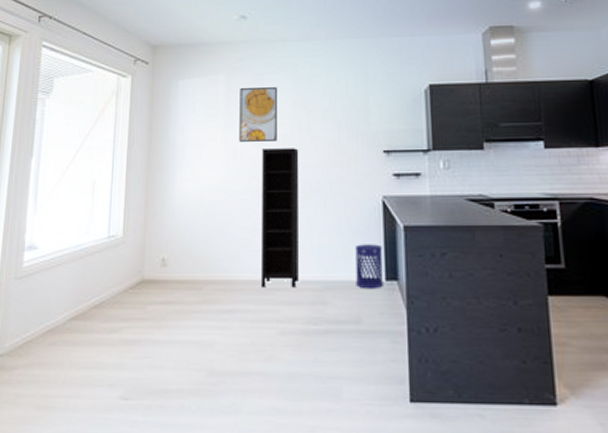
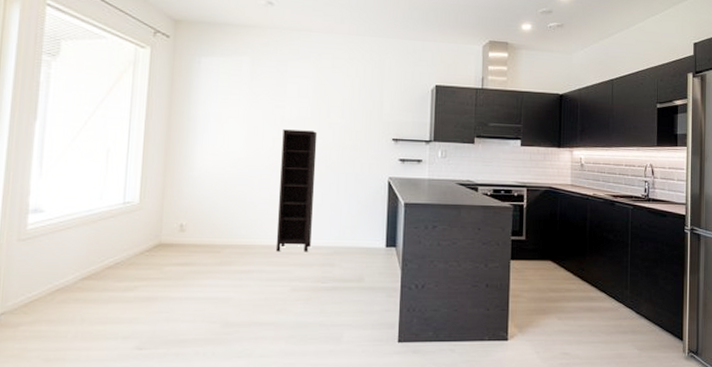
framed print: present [239,87,277,142] -> none [261,71,300,123]
waste bin: present [355,244,383,290] -> none [361,217,385,254]

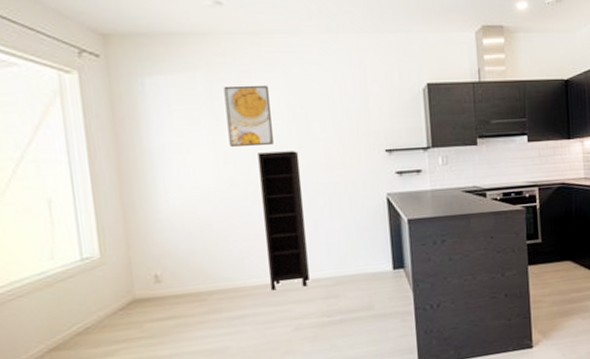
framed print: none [261,71,300,123] -> present [224,86,273,147]

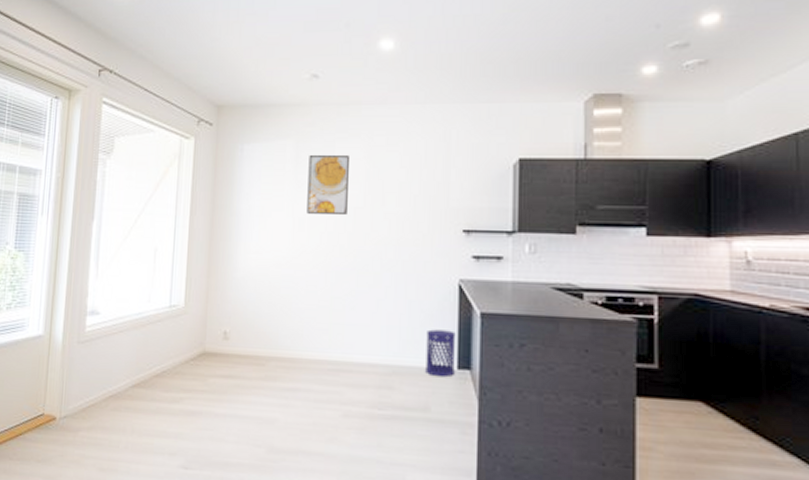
bookcase: present [258,151,310,291] -> none [324,222,371,370]
waste bin: none [363,238,391,280] -> present [426,329,455,378]

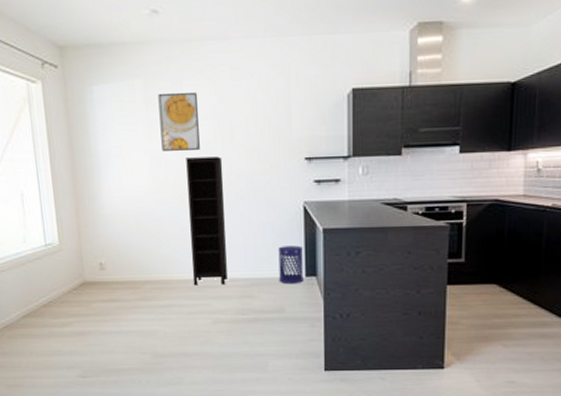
bookcase: none [324,222,371,370] -> present [186,156,227,286]

